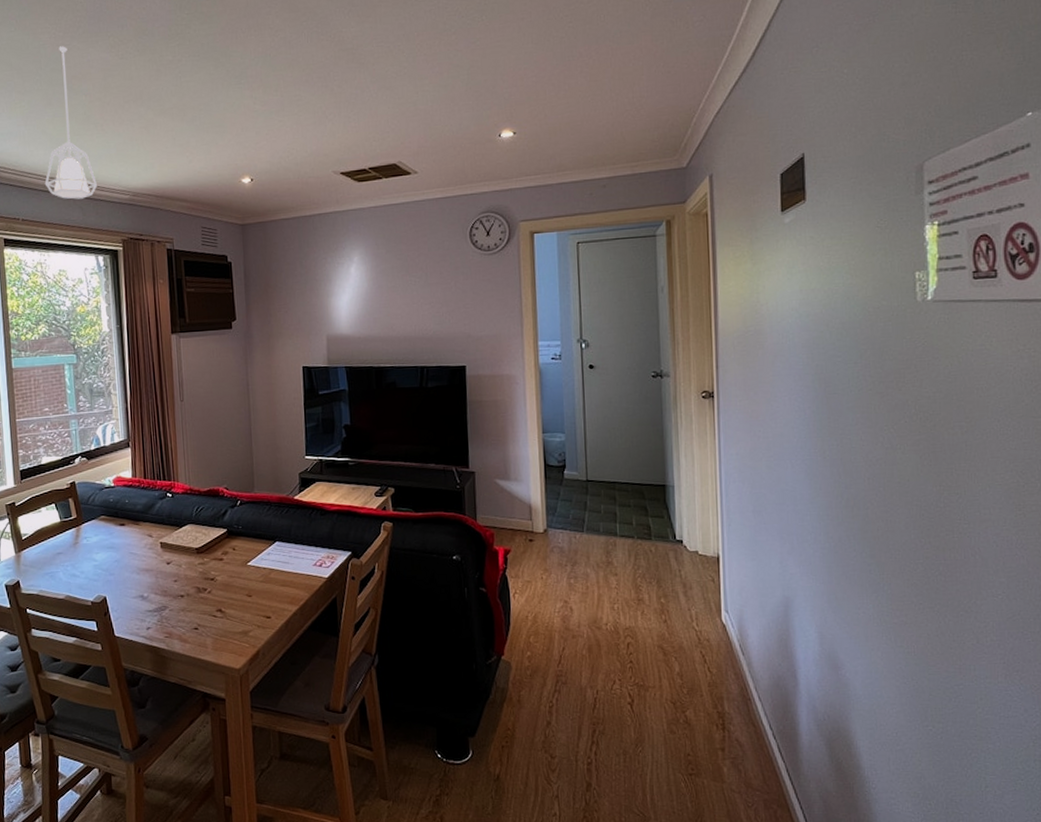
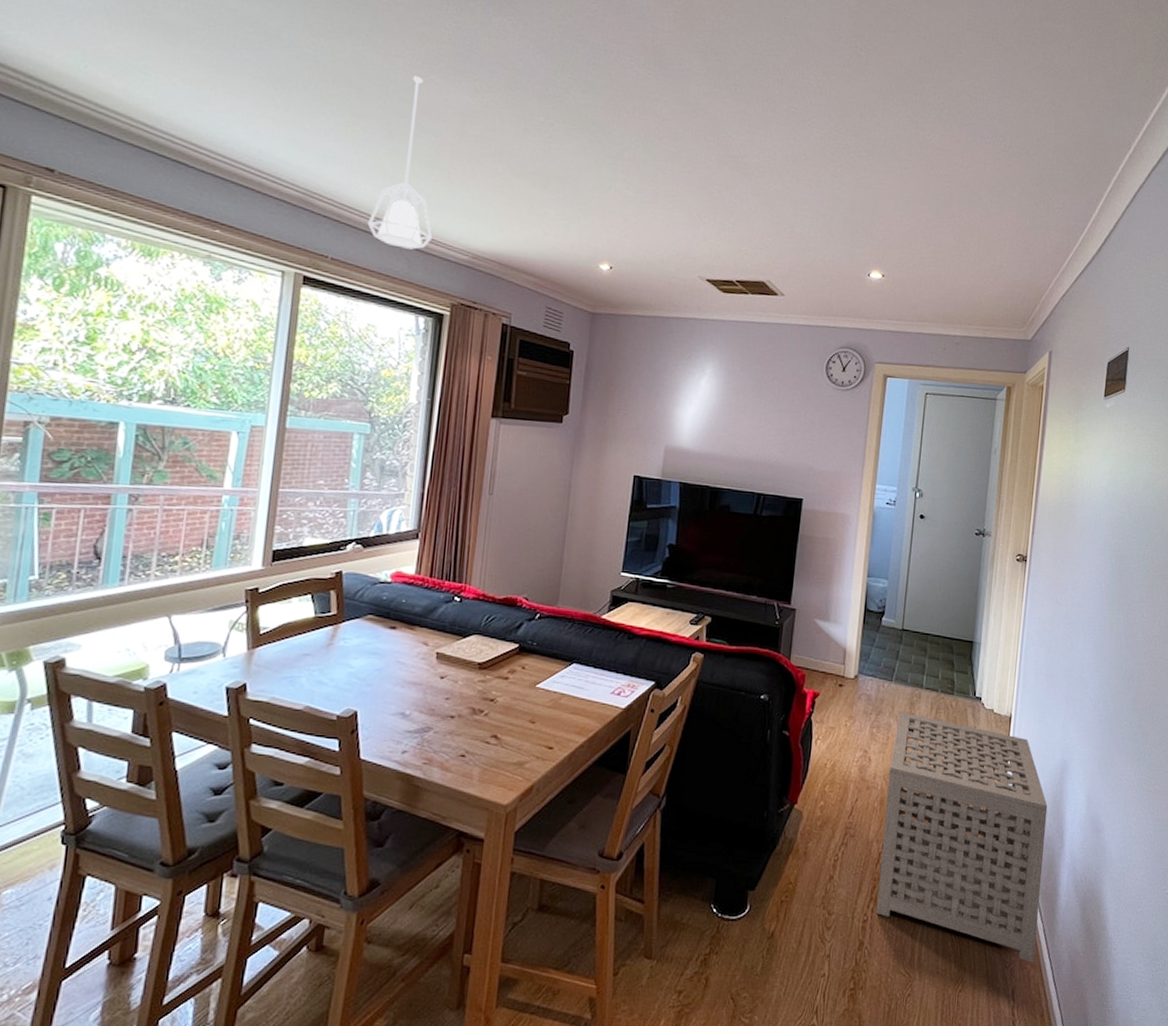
side table: none [593,561,780,802] -> present [876,712,1048,963]

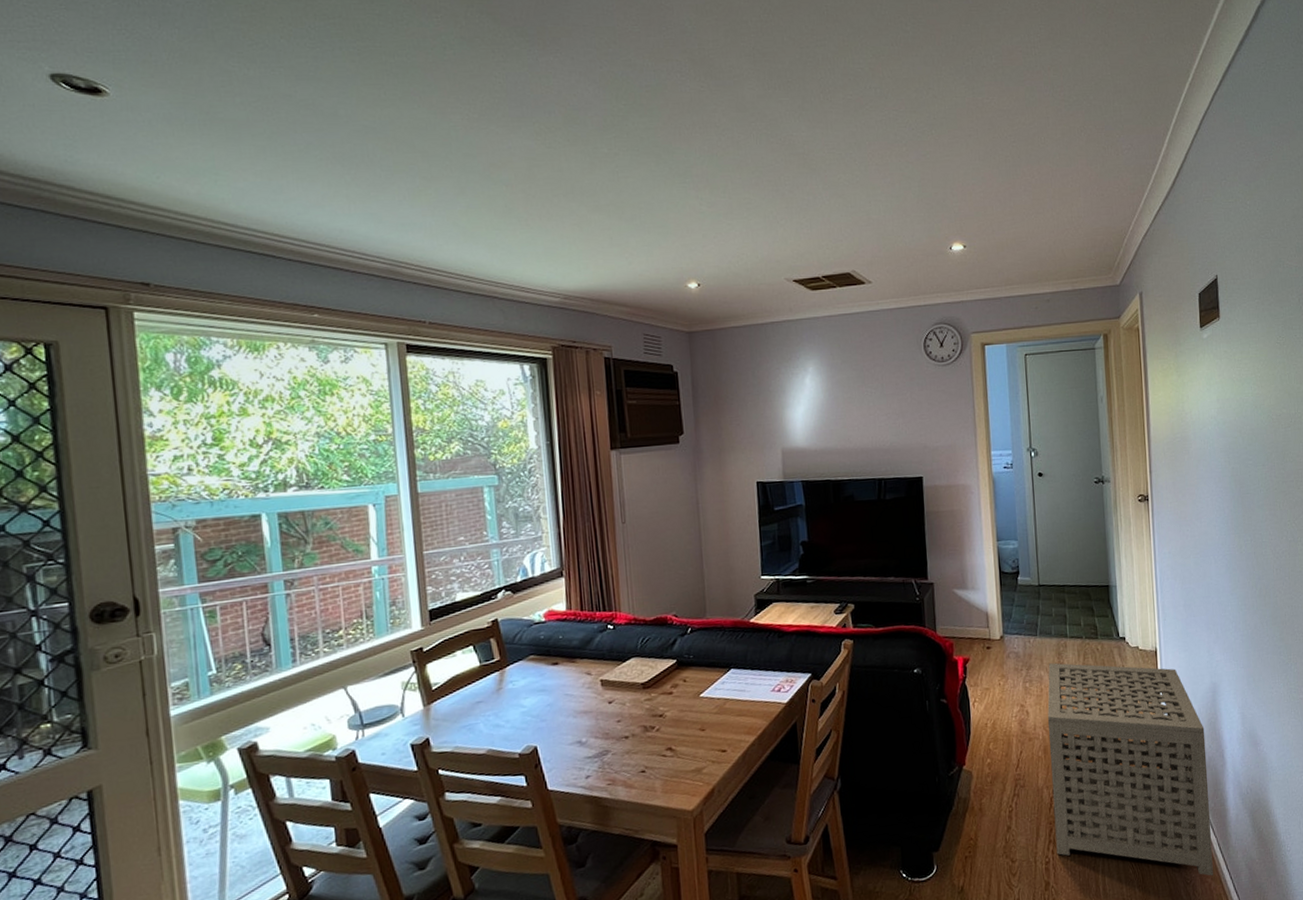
pendant lamp: present [367,76,433,250] -> none [457,129,523,301]

